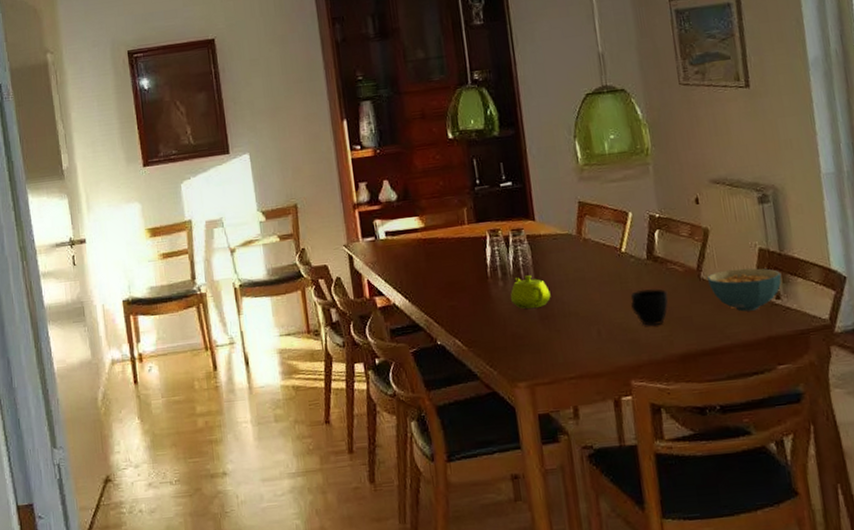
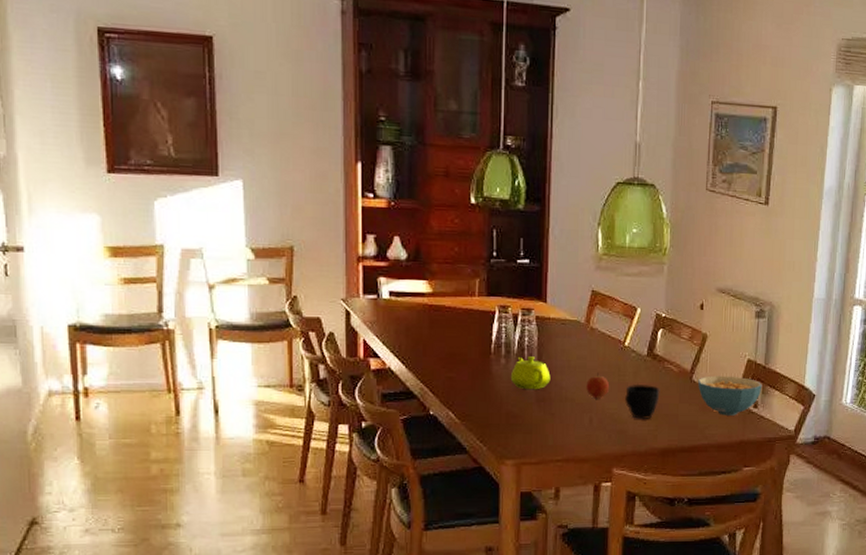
fruit: none [588,283,613,310] -> present [586,372,610,399]

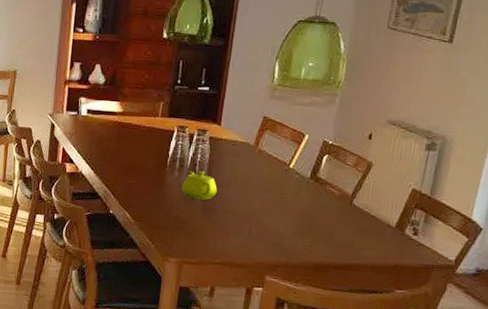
fruit: present [586,372,610,399] -> none [249,190,271,213]
cup: present [625,383,660,420] -> none [284,202,319,236]
cereal bowl: present [698,375,762,416] -> none [357,201,425,240]

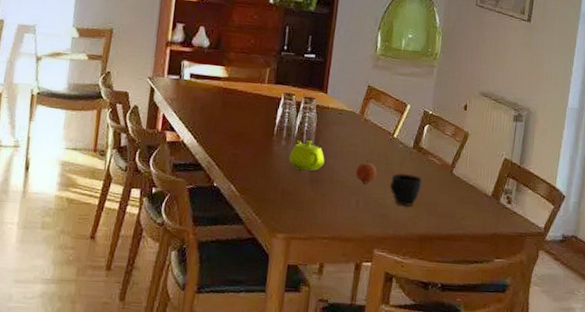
fruit: none [249,190,271,213] -> present [356,160,377,184]
cup: none [284,202,319,236] -> present [390,173,423,207]

